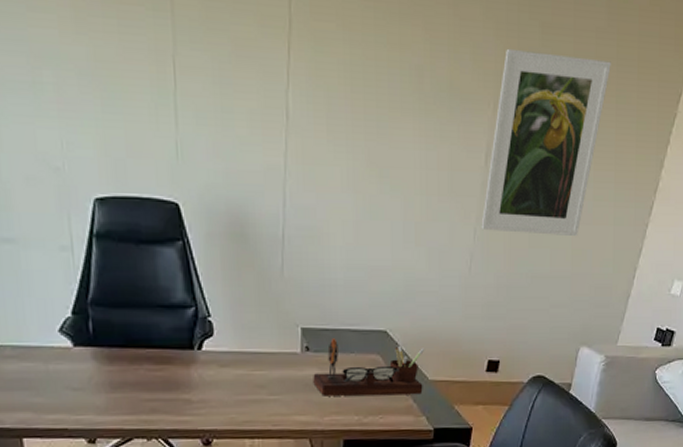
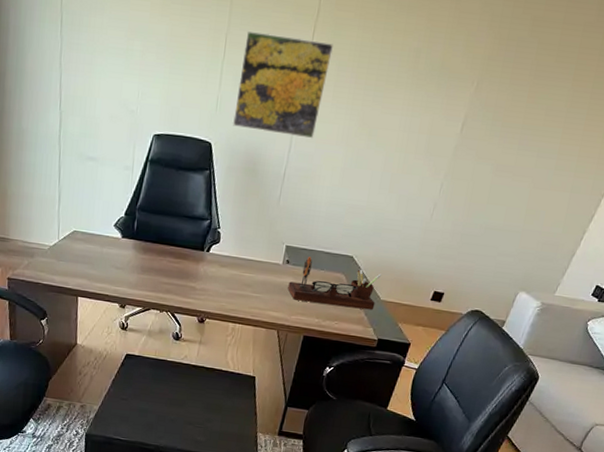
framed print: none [200,50,317,187] -> present [232,30,333,139]
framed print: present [481,48,611,236] -> none [447,37,594,198]

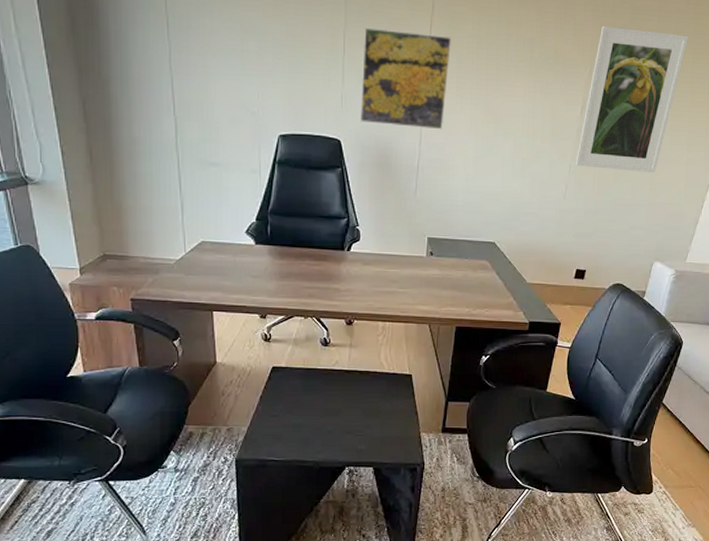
desk organizer: present [288,256,382,310] -> none [434,246,525,294]
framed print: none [447,37,594,198] -> present [575,25,688,172]

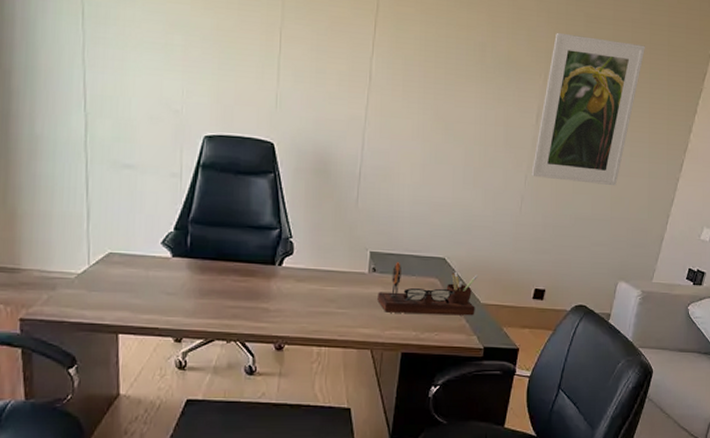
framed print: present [359,27,451,130] -> none [295,25,397,135]
desk organizer: none [434,246,525,294] -> present [377,262,479,316]

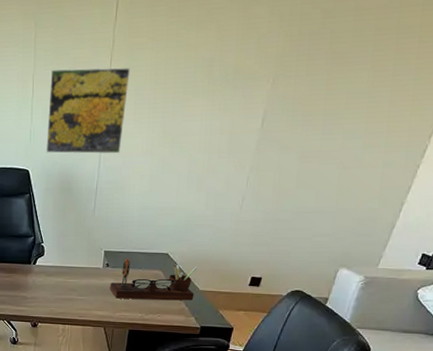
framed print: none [295,25,397,135] -> present [45,67,130,154]
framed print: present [531,32,645,185] -> none [253,31,391,179]

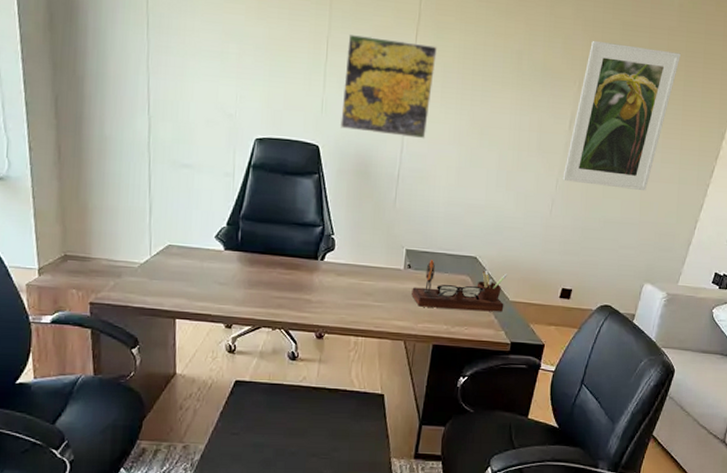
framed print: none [253,31,391,179] -> present [562,40,681,190]

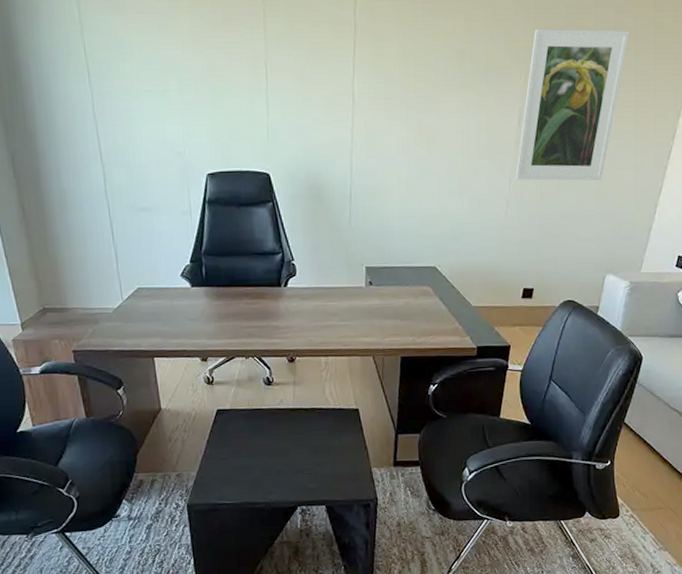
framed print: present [339,33,437,139] -> none [286,54,377,155]
desk organizer: present [412,260,508,312] -> none [375,274,469,321]

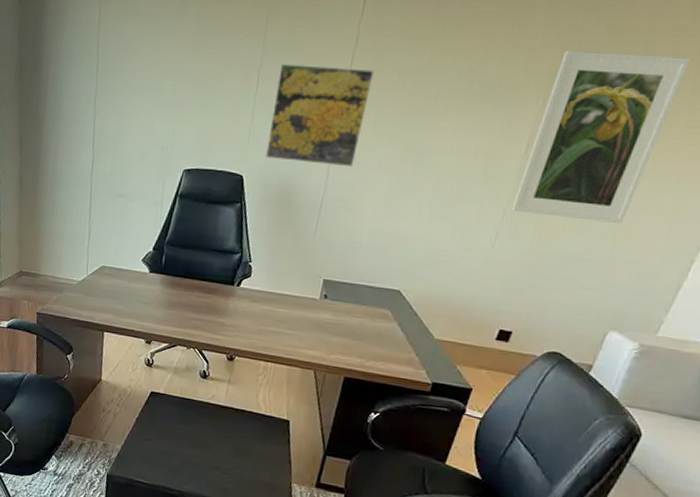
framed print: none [286,54,377,155] -> present [265,63,374,168]

